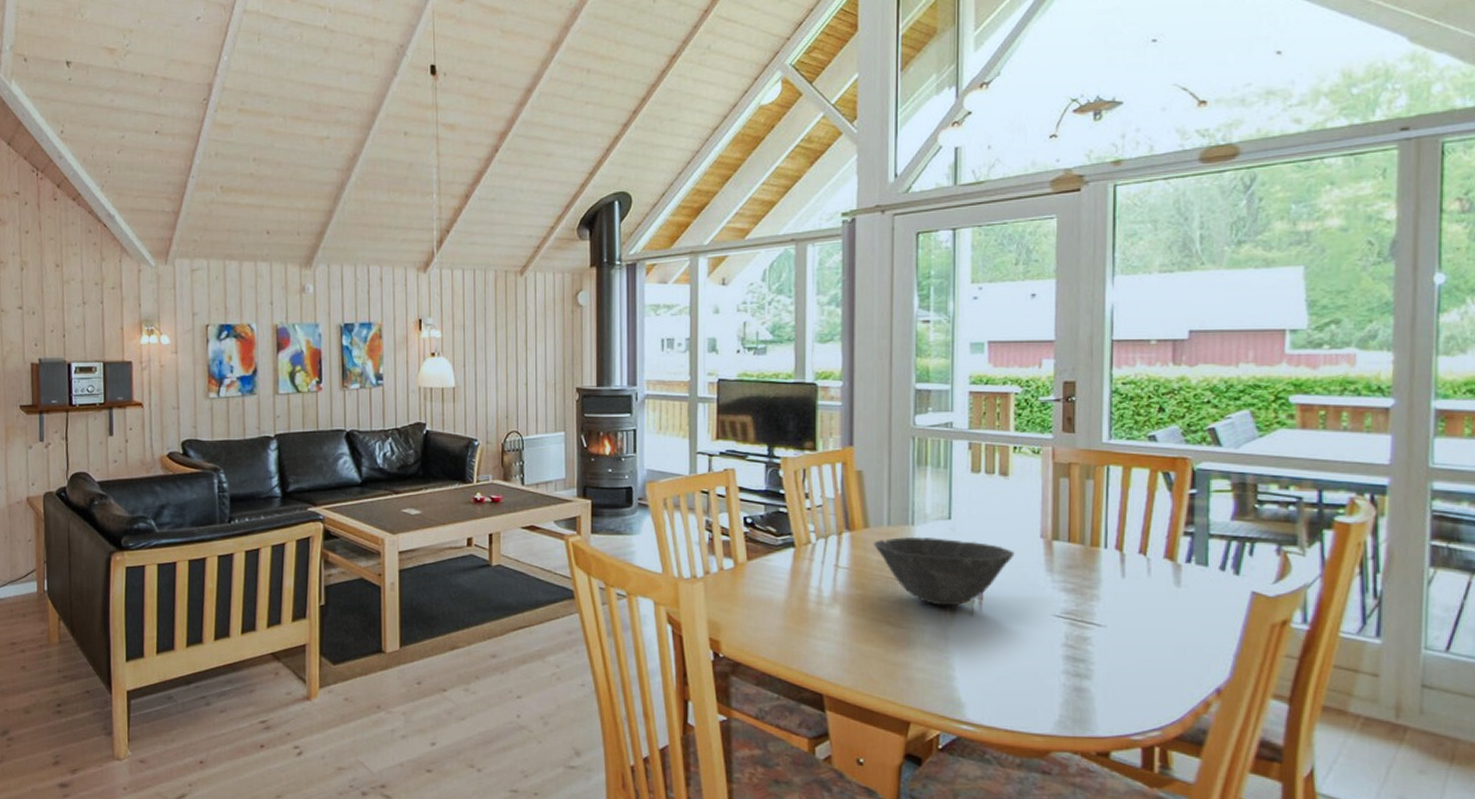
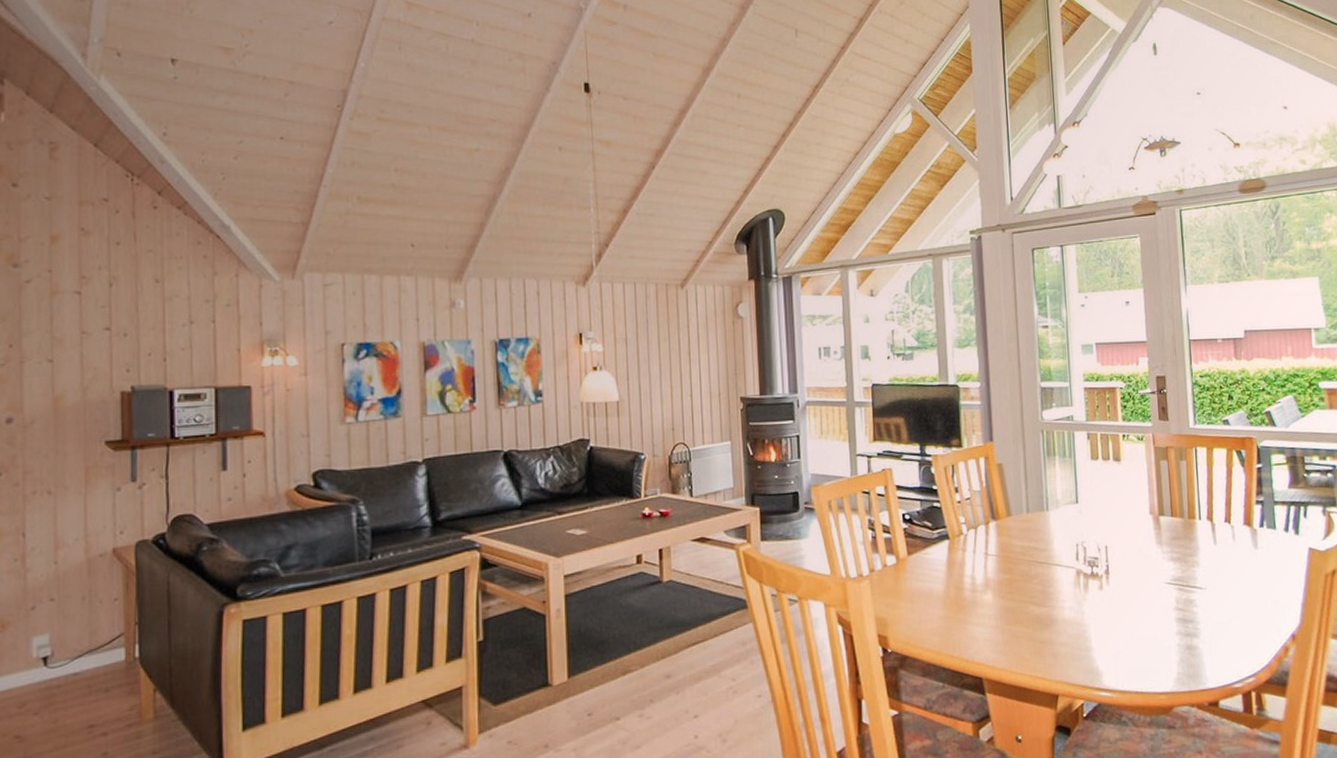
bowl: present [873,536,1015,606] -> none [1016,520,1131,583]

